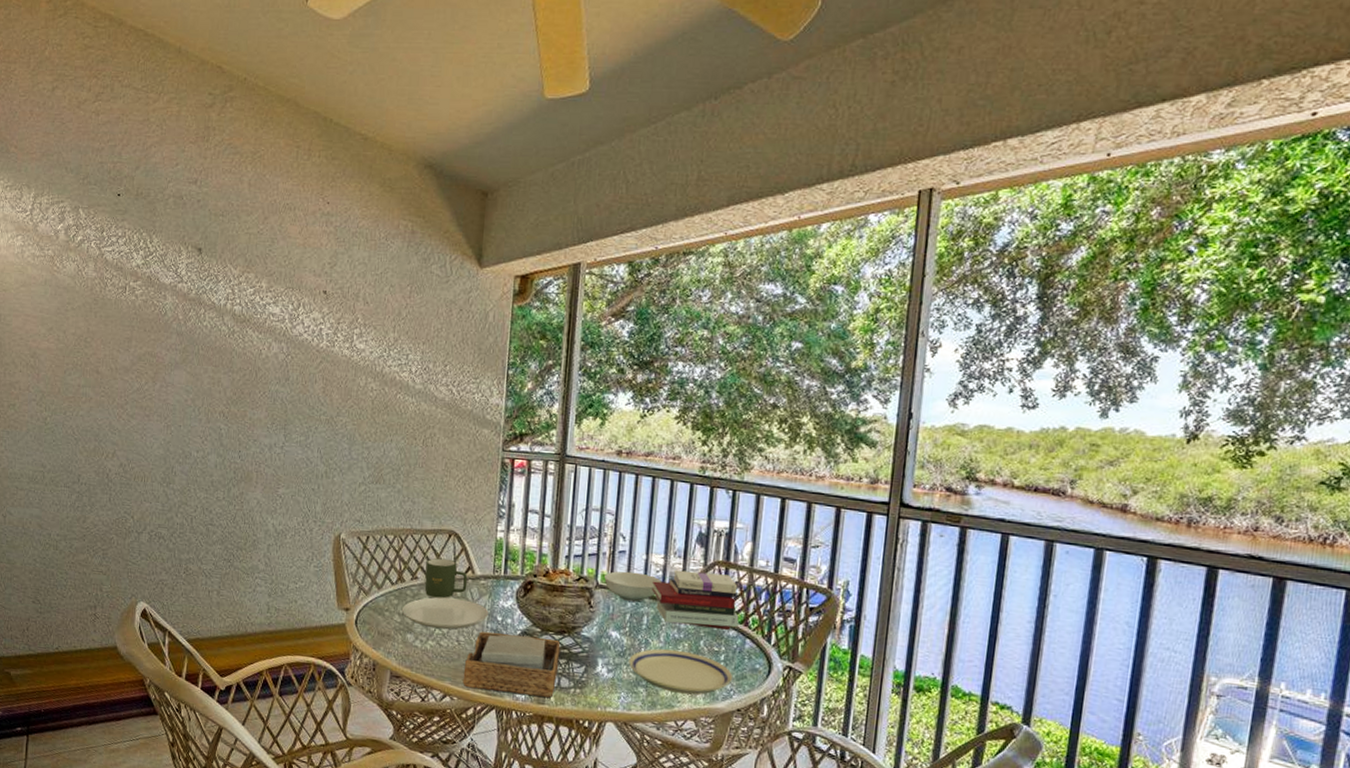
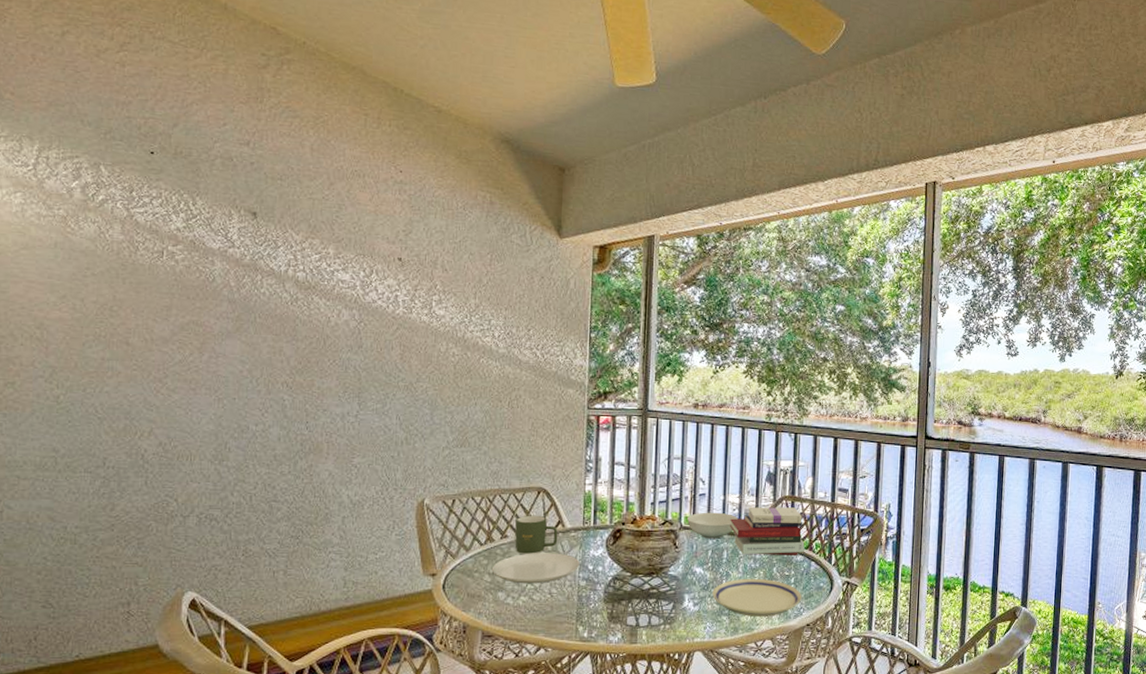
napkin holder: present [463,631,561,698] -> none [557,581,650,638]

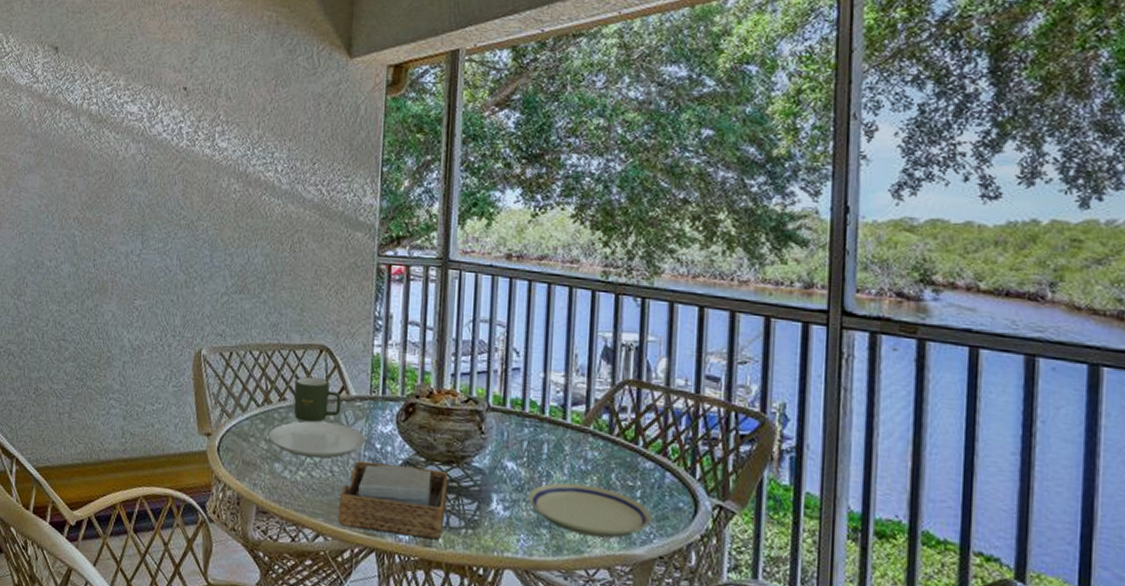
napkin holder: none [557,581,650,638] -> present [338,461,449,540]
bowl: present [687,512,738,539] -> none [496,391,563,428]
books: present [730,507,805,556] -> none [552,390,656,461]

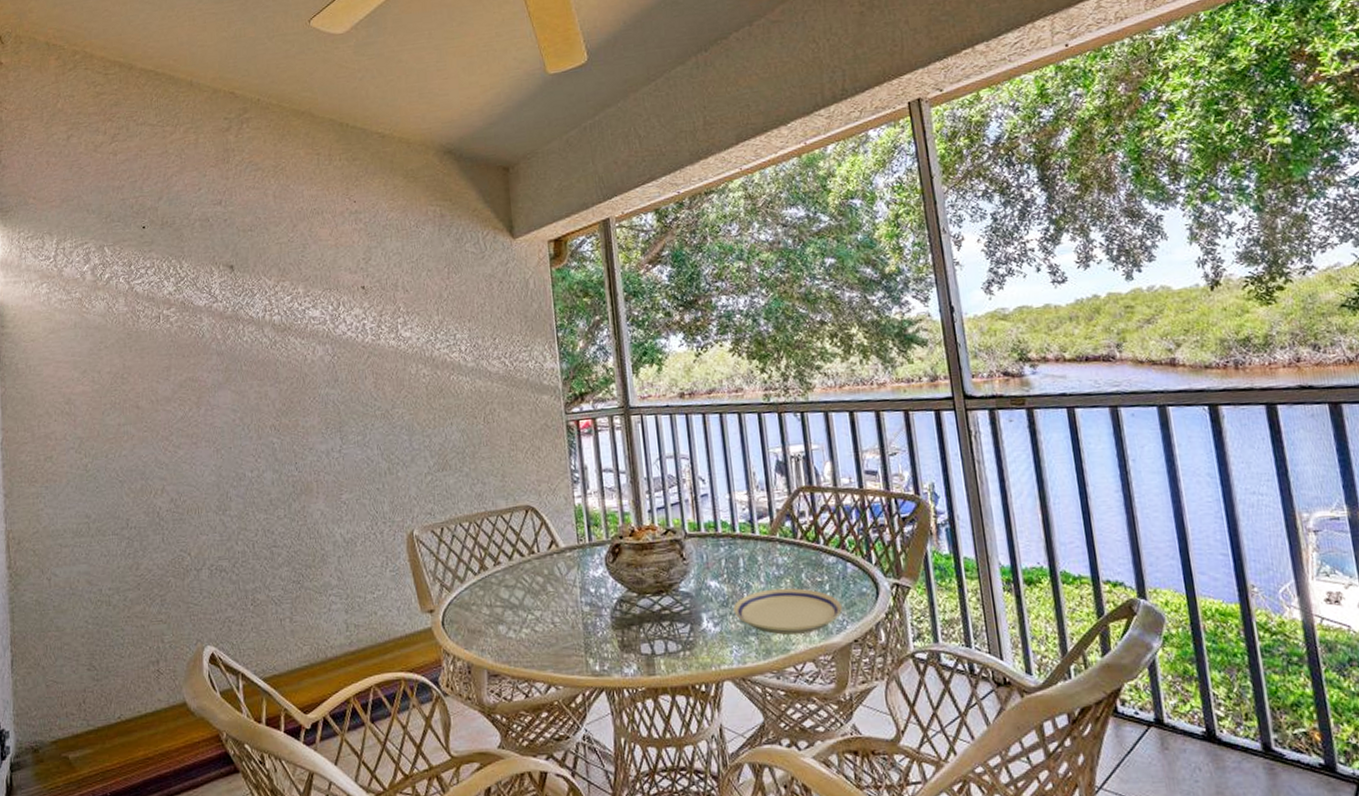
plate: present [269,421,366,458] -> none [489,576,580,615]
mug: present [294,376,342,423] -> none [506,536,553,582]
napkin holder: present [338,461,449,540] -> none [564,601,664,673]

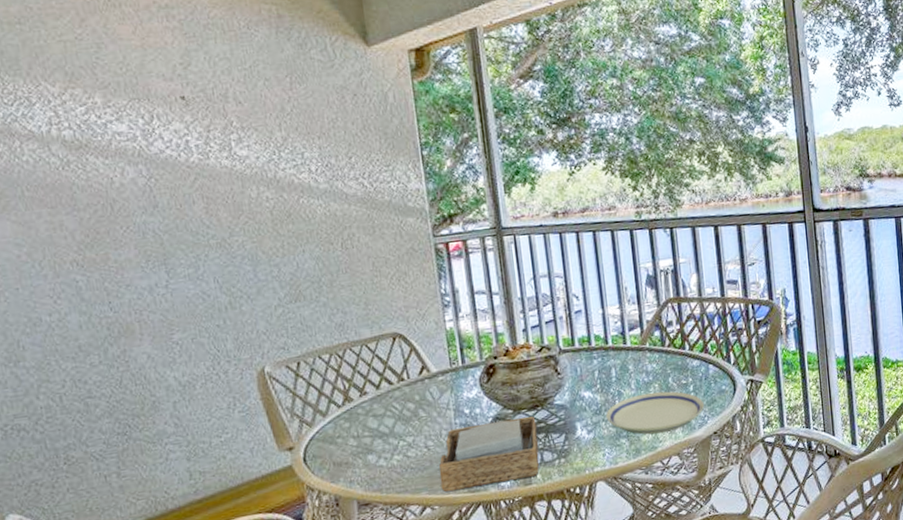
napkin holder: none [564,601,664,673] -> present [439,416,539,493]

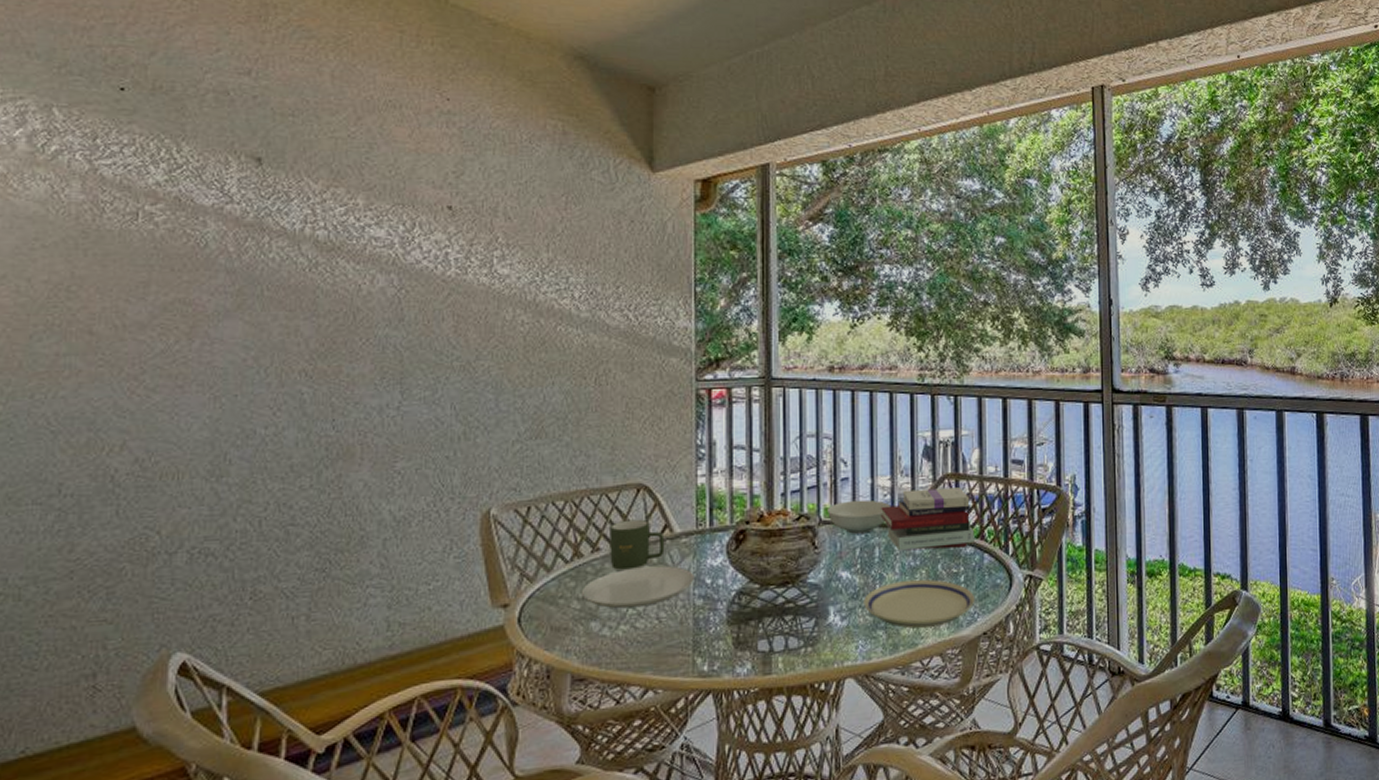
plate: none [356,401,454,442] -> present [582,565,694,609]
mug: none [373,363,425,410] -> present [610,519,665,572]
napkin holder: present [439,416,539,493] -> none [668,593,785,675]
bowl: none [566,327,621,359] -> present [828,499,890,534]
books: none [613,309,700,370] -> present [881,487,975,551]

